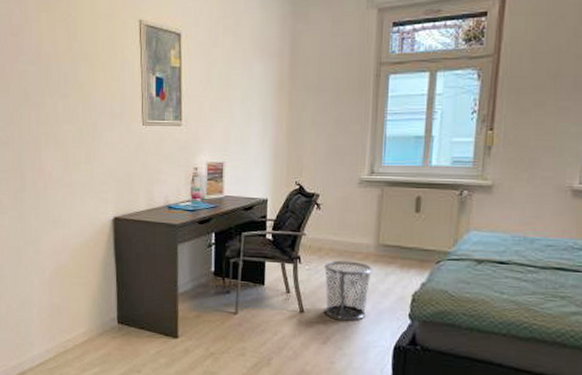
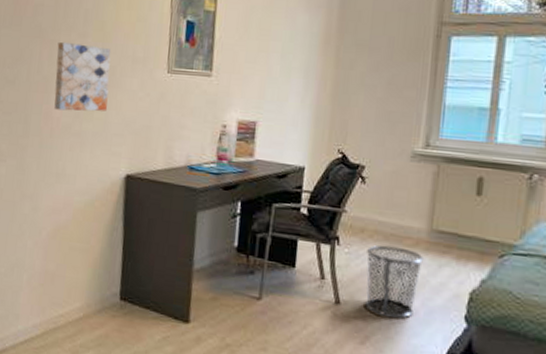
wall art: none [43,104,93,165] -> present [54,41,111,112]

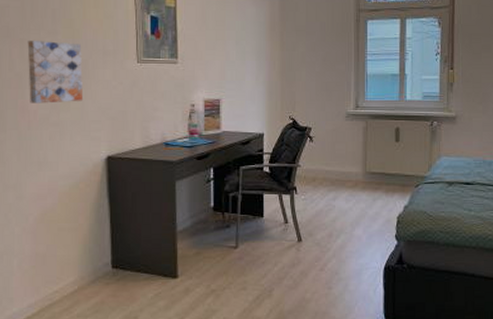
waste bin: present [365,245,423,319] -> none [319,189,362,245]

